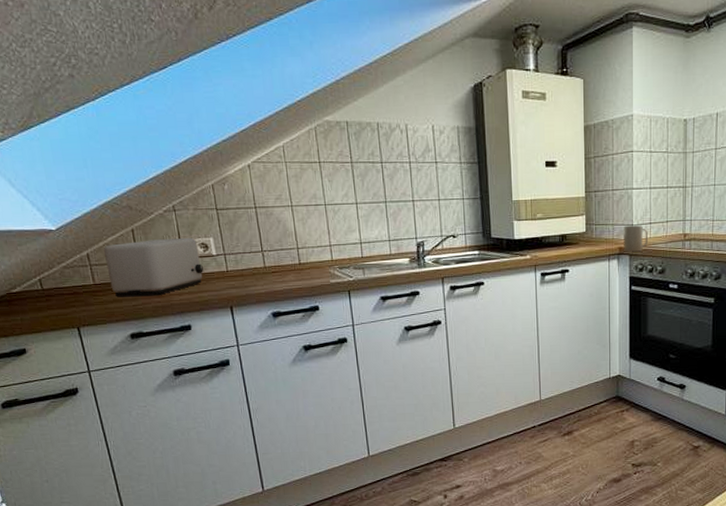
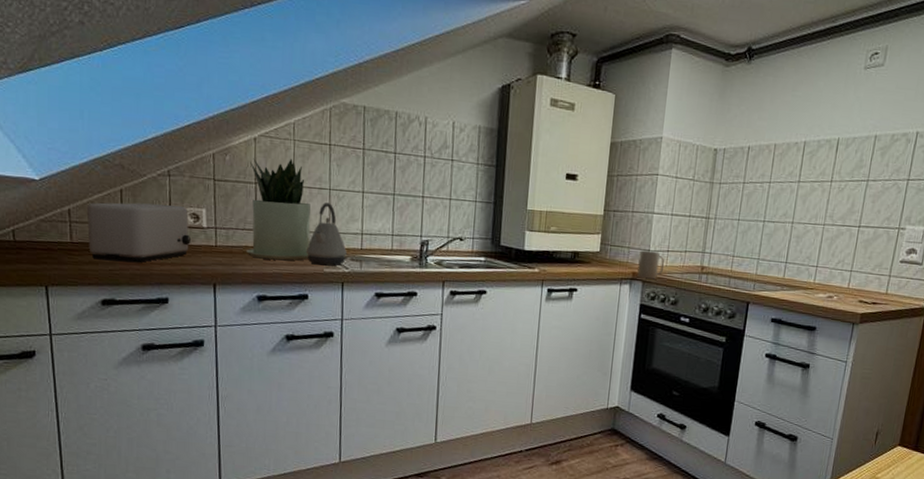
planter: none [246,181,315,278] -> present [245,157,311,261]
kettle: none [311,218,349,277] -> present [305,203,347,266]

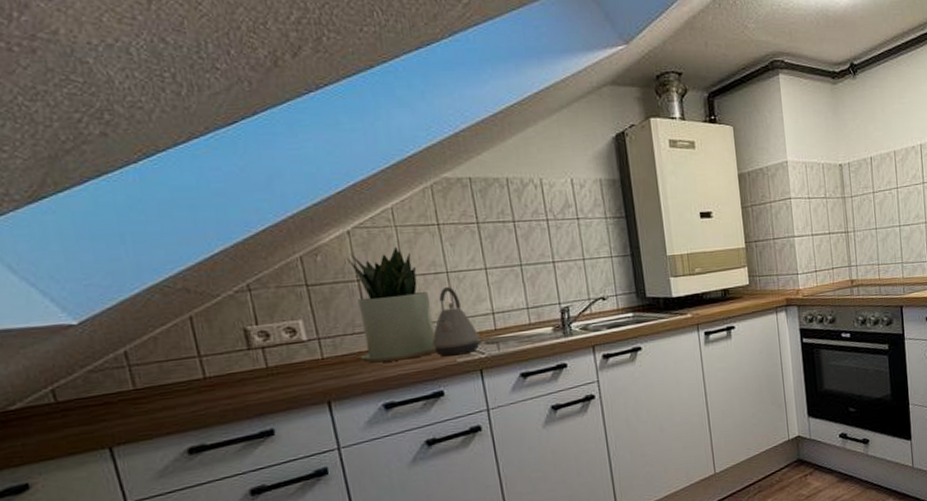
toaster: present [86,202,191,262] -> none [148,322,290,403]
mug: present [637,250,664,279] -> none [788,274,815,303]

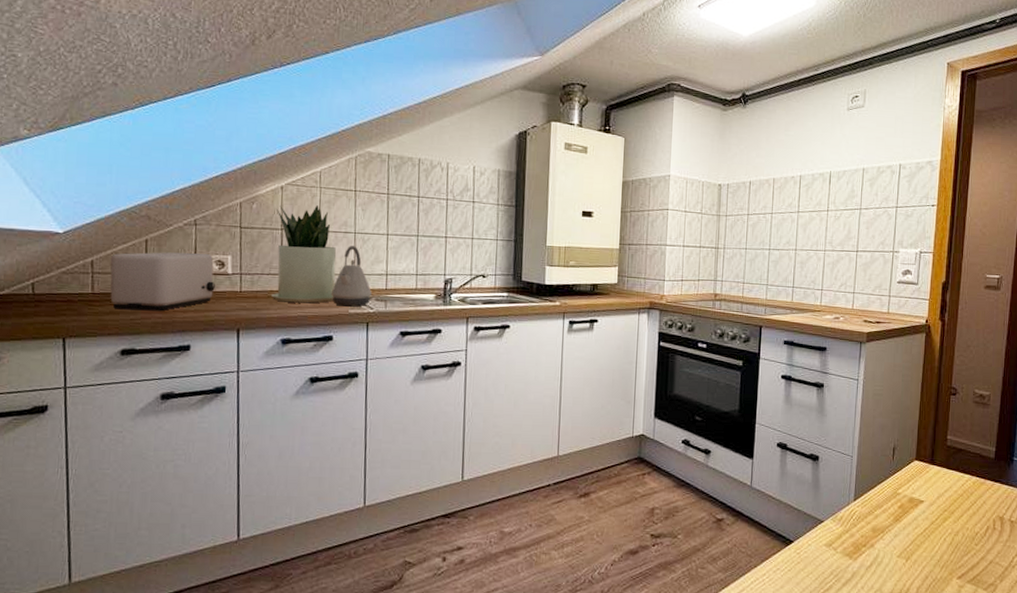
toaster: none [148,322,290,403] -> present [110,252,215,310]

